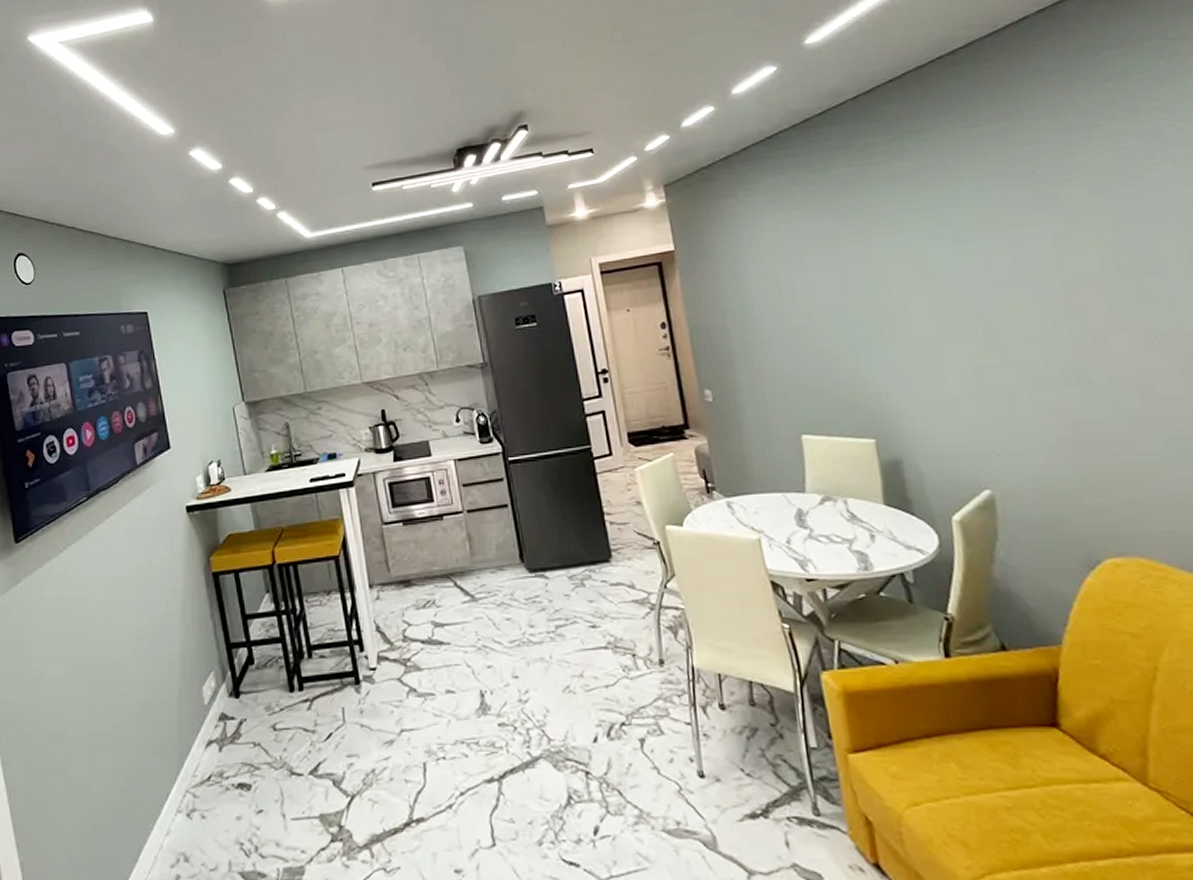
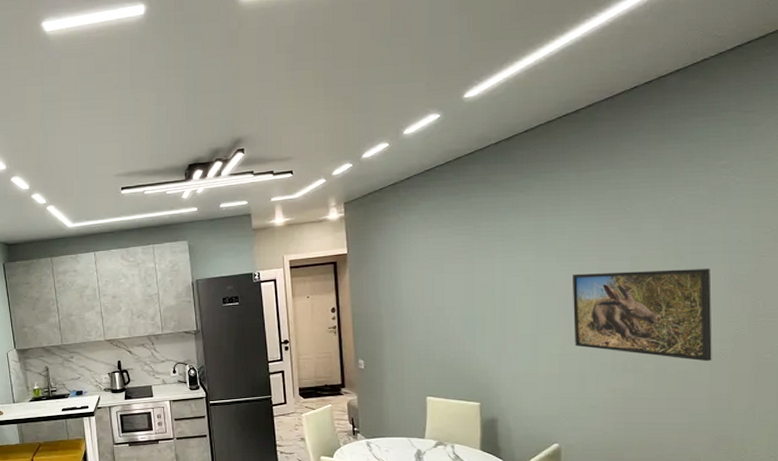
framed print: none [977,241,1184,366] -> present [572,268,712,362]

